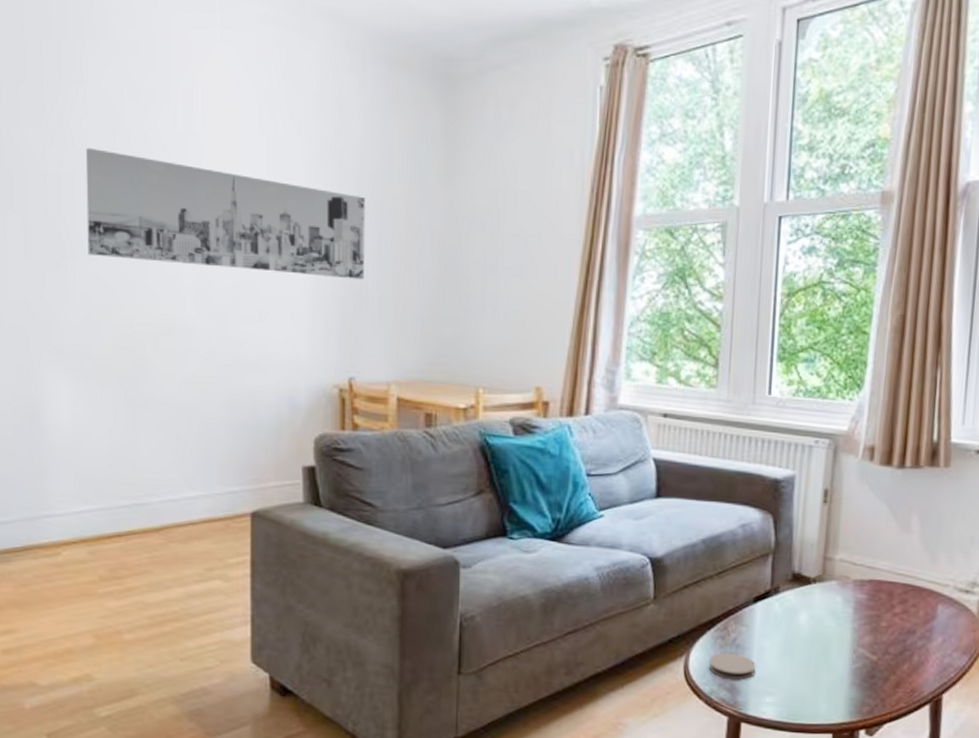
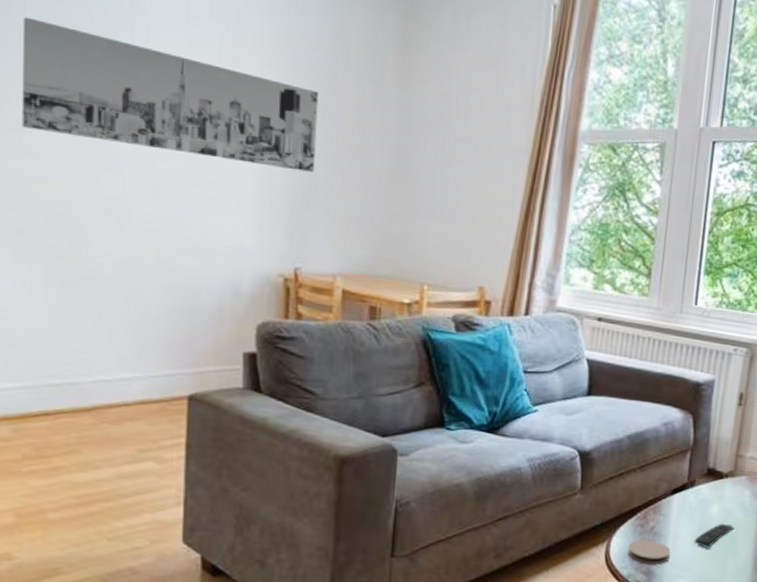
remote control: none [781,633,827,663] -> present [694,523,735,549]

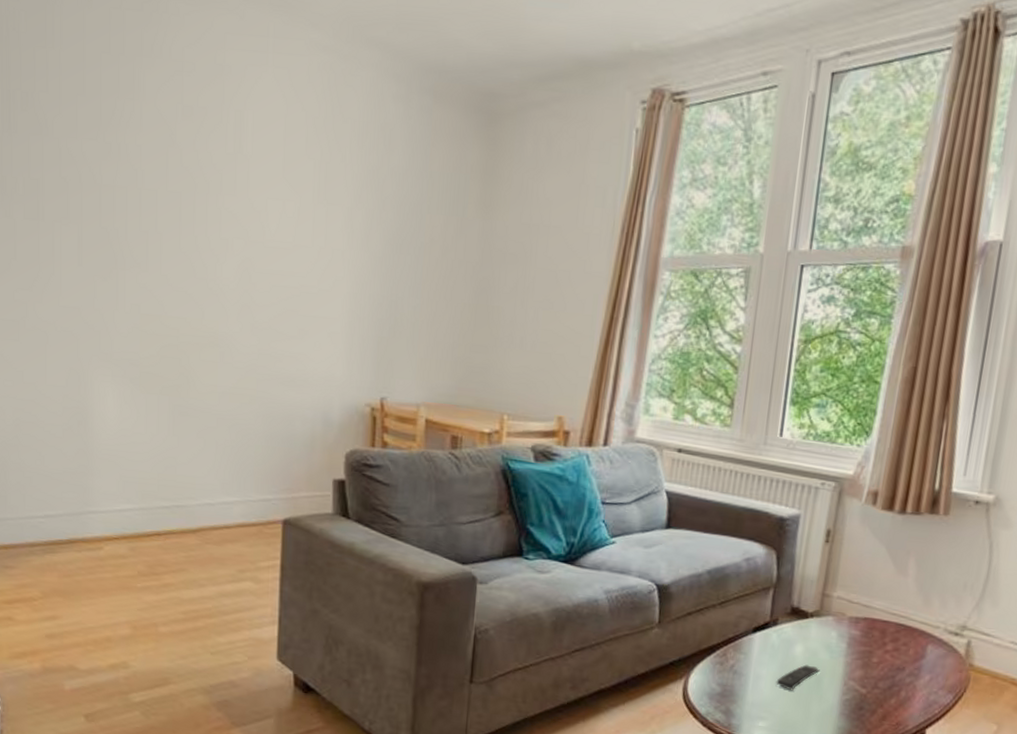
wall art: present [22,17,319,173] -> none [138,162,405,304]
coaster: present [627,539,671,564] -> none [706,677,751,704]

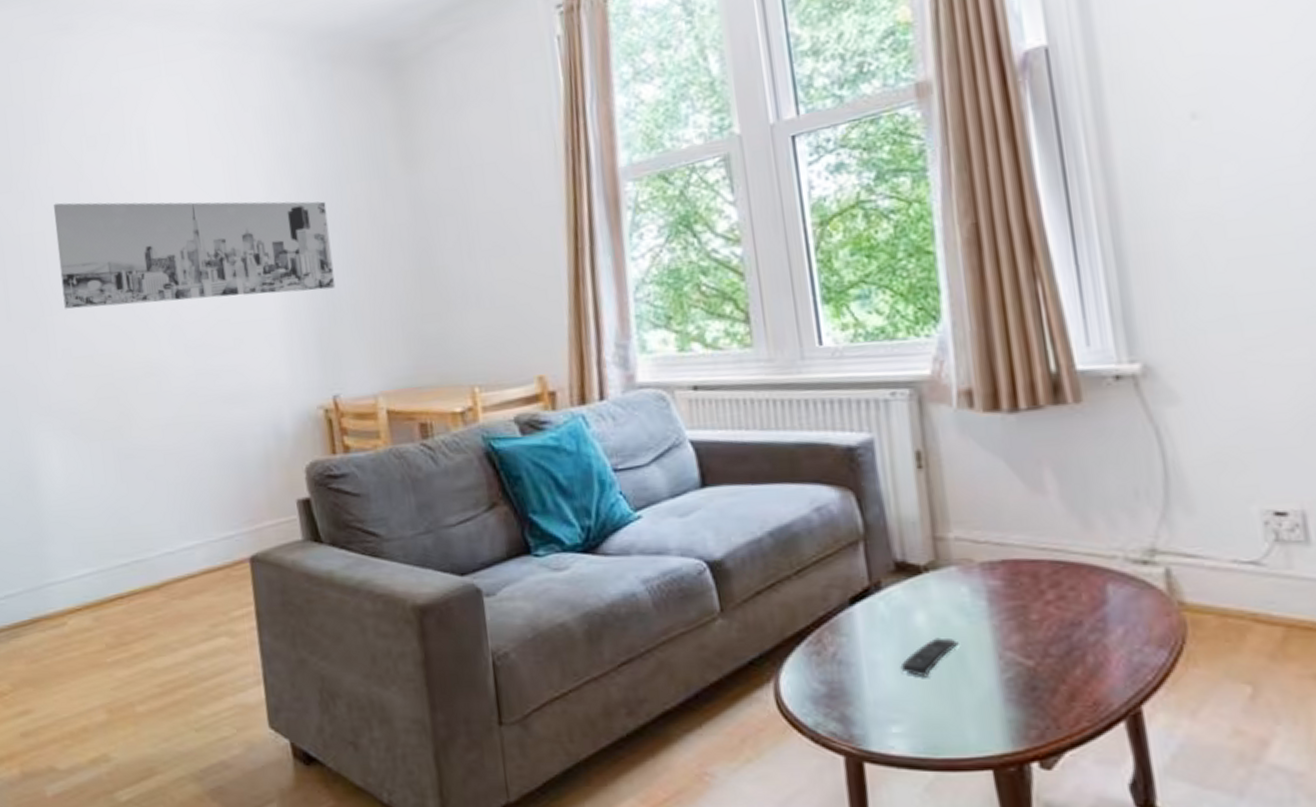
wall art: none [138,162,405,304] -> present [53,201,336,309]

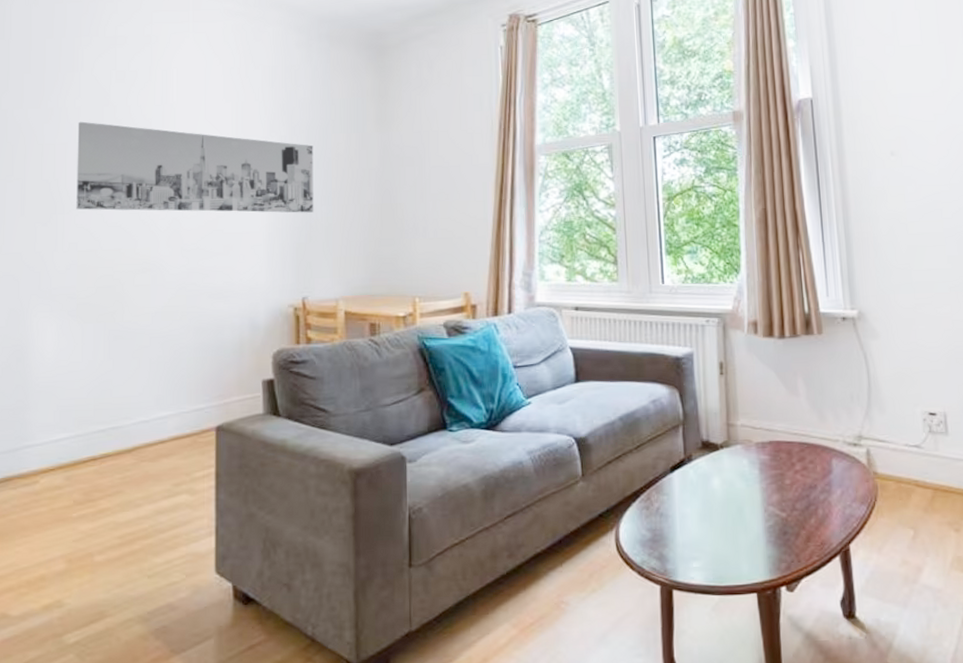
remote control: present [900,637,959,678] -> none [701,496,740,526]

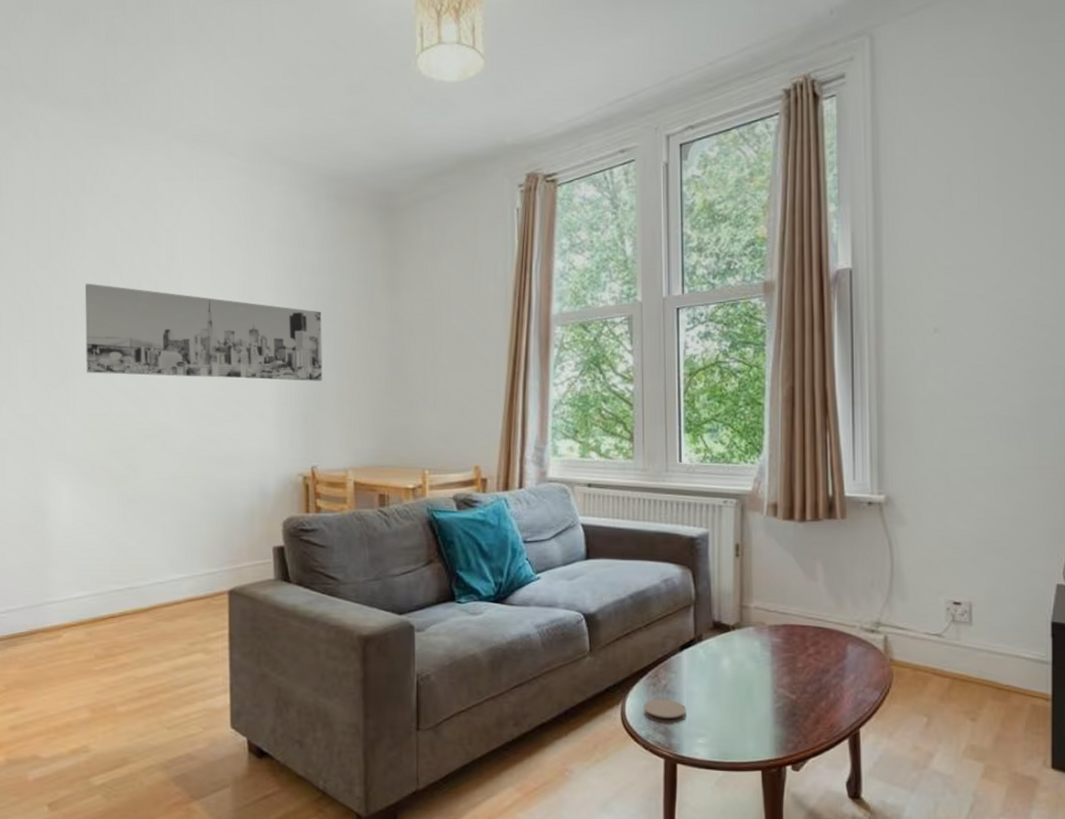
coaster: none [637,522,680,548] -> present [643,699,687,723]

